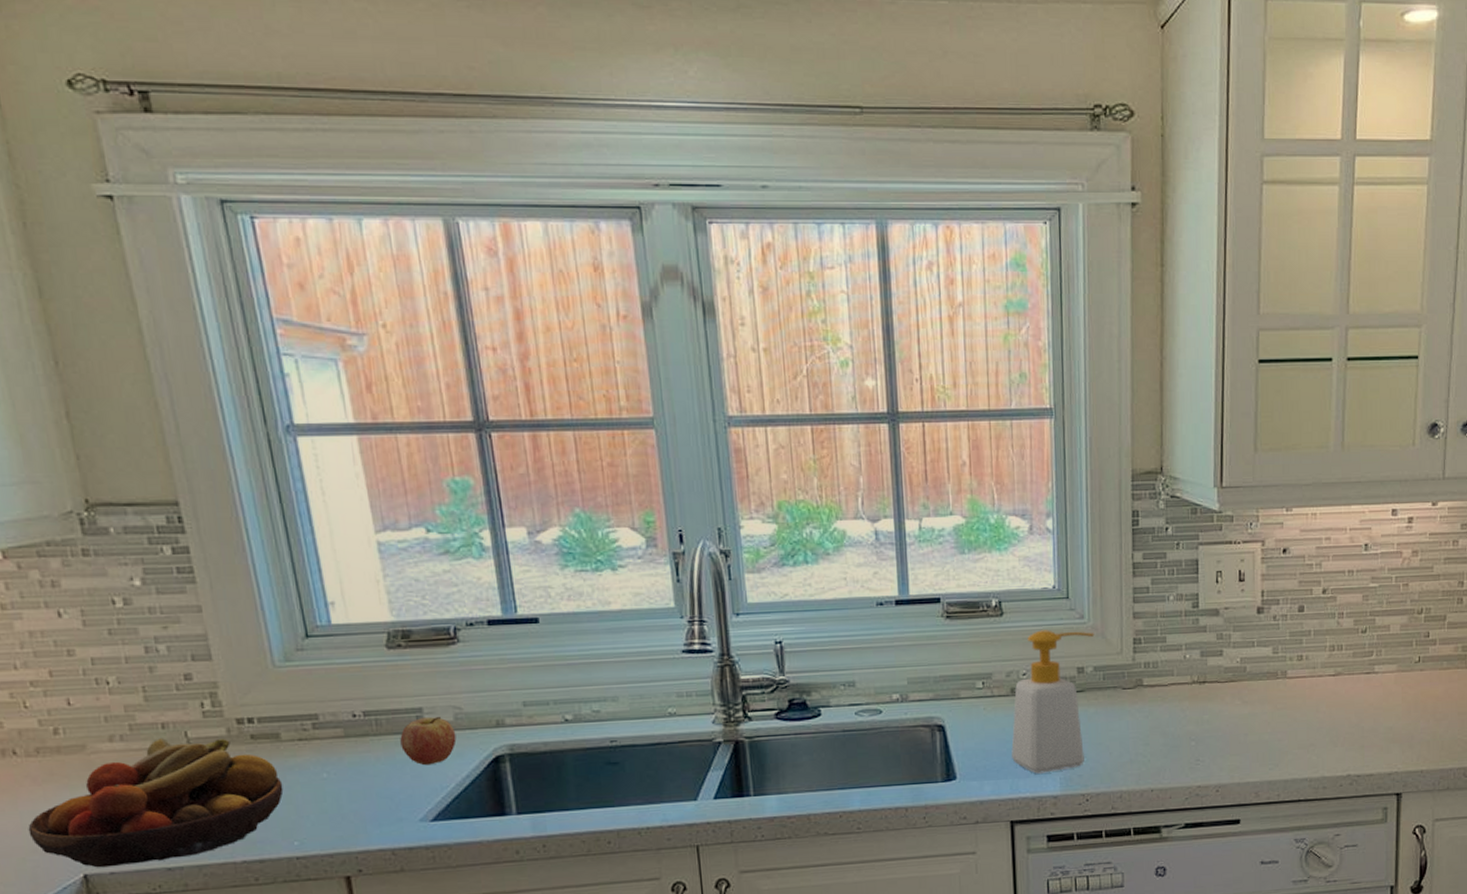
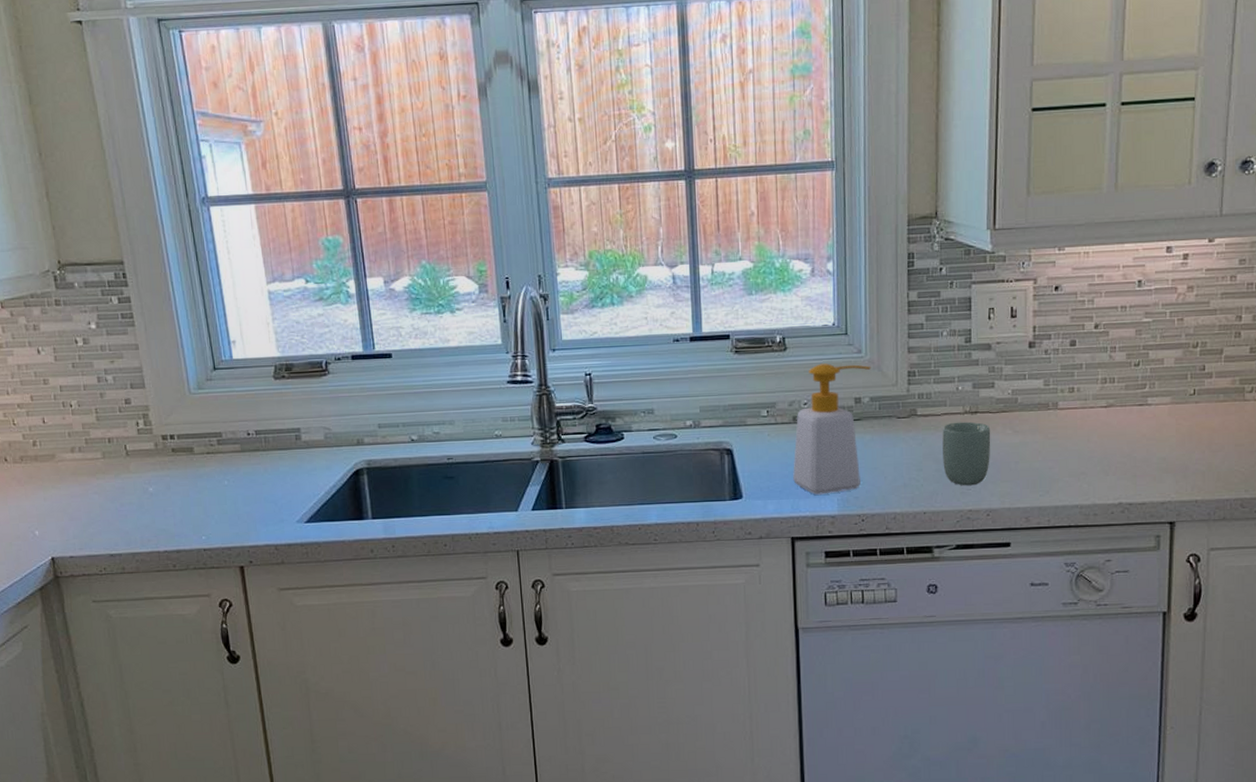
fruit bowl: present [28,738,284,868] -> none [14,450,195,552]
fruit: present [400,717,457,766] -> none [283,436,326,476]
cup: none [1170,692,1220,761] -> present [942,421,991,486]

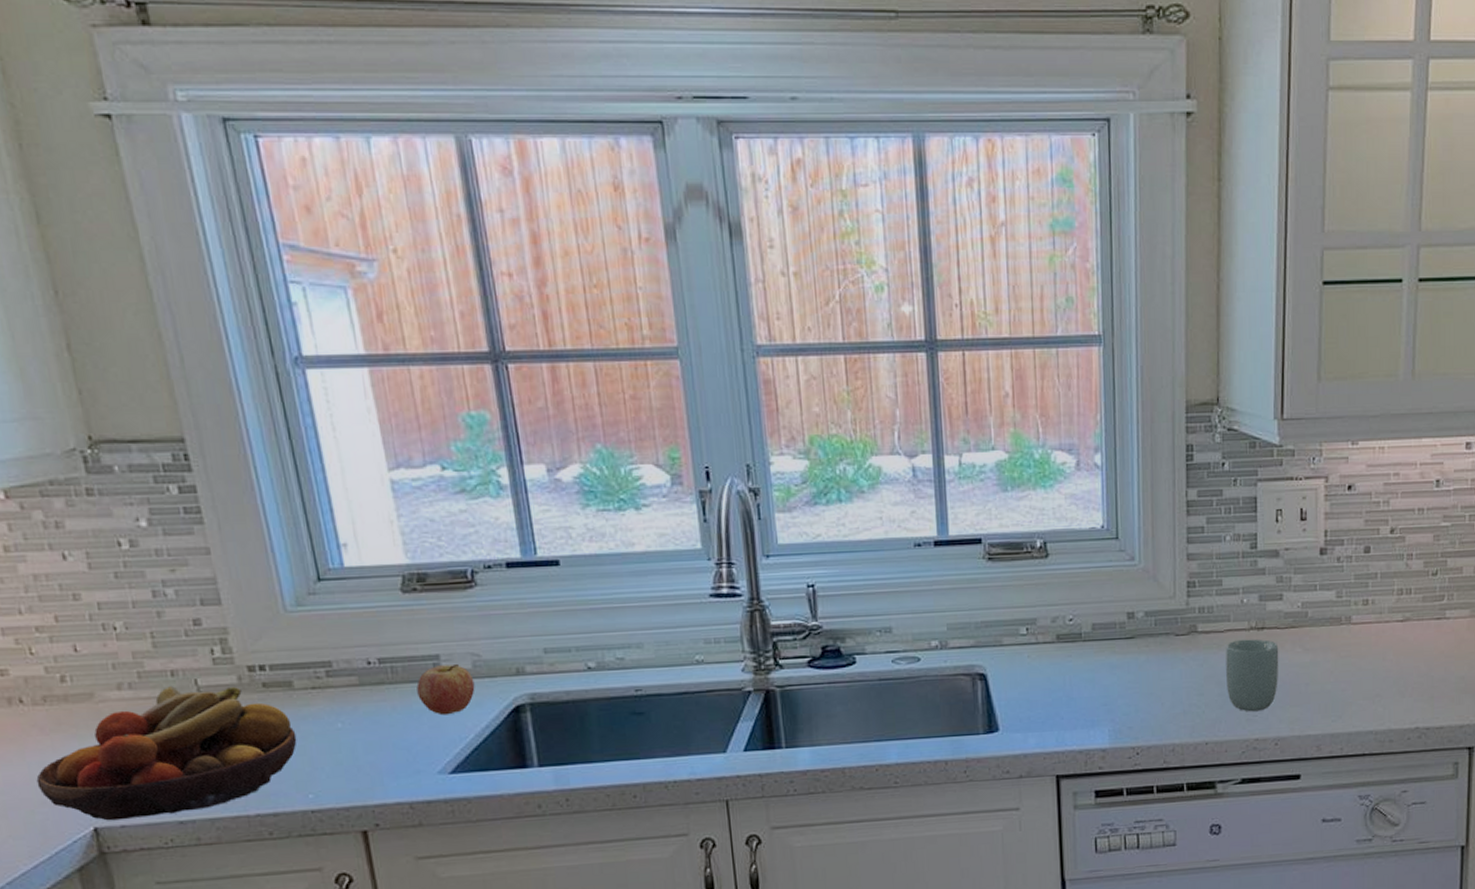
fruit bowl: none [14,450,195,552] -> present [36,686,297,821]
fruit: none [283,436,326,476] -> present [416,664,475,716]
soap bottle: present [793,363,871,495] -> none [1057,572,1146,725]

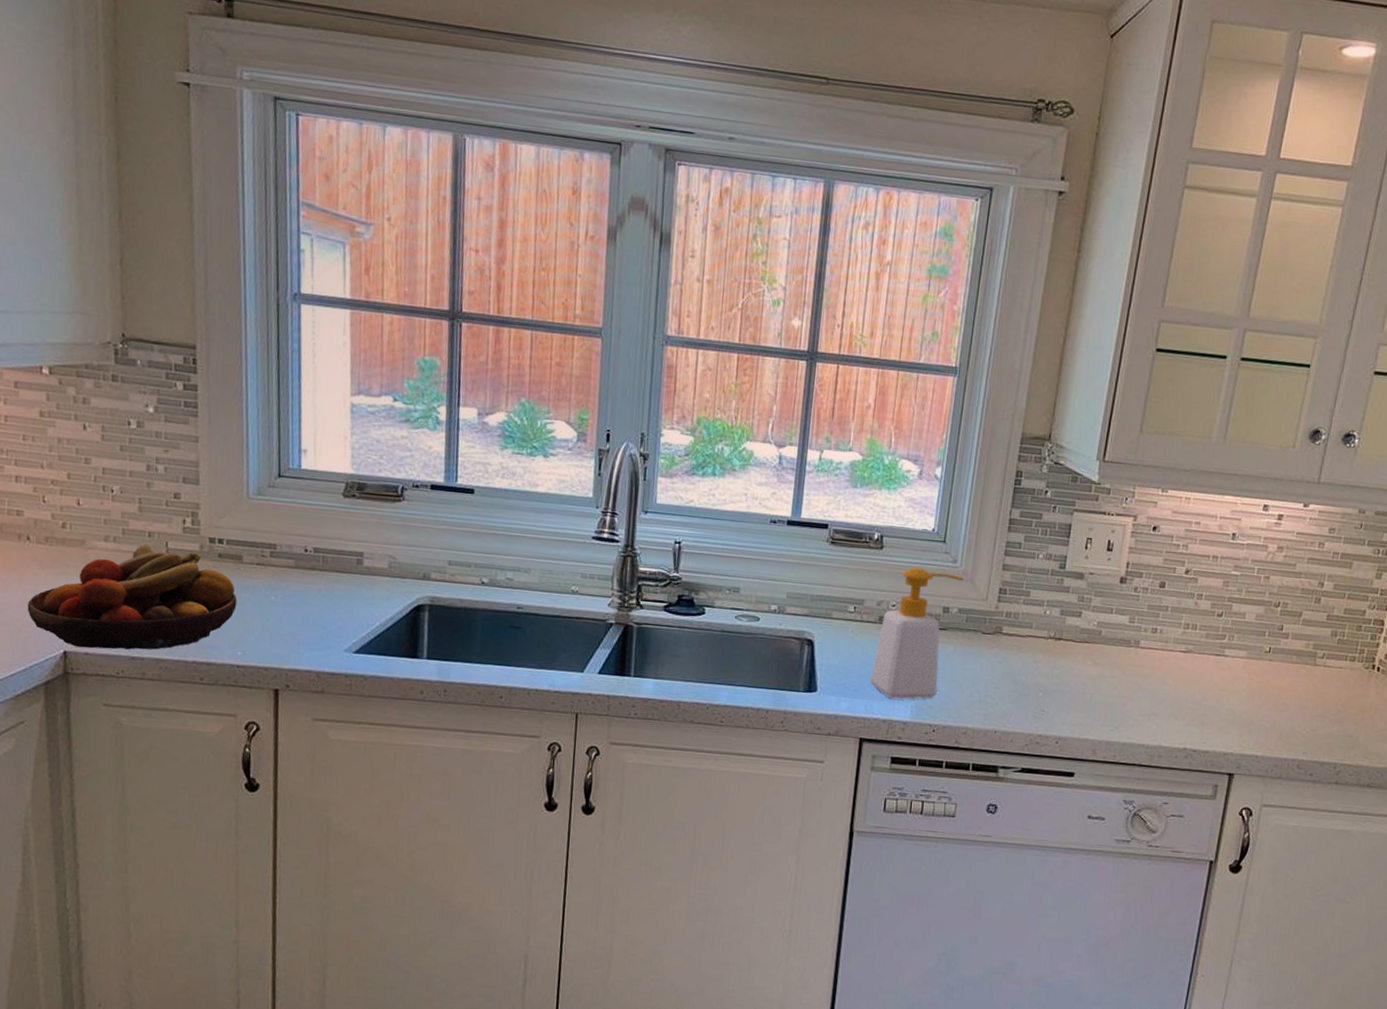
fruit: present [416,664,475,716] -> none [340,561,388,604]
soap bottle: none [1057,572,1146,725] -> present [870,567,964,700]
cup: present [1226,639,1279,712] -> none [1020,645,1072,711]

